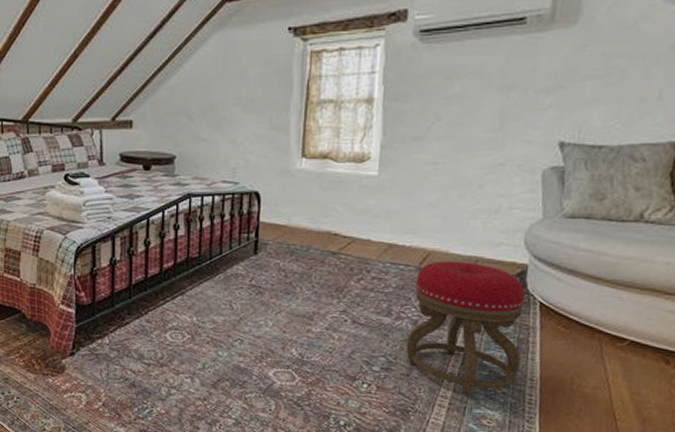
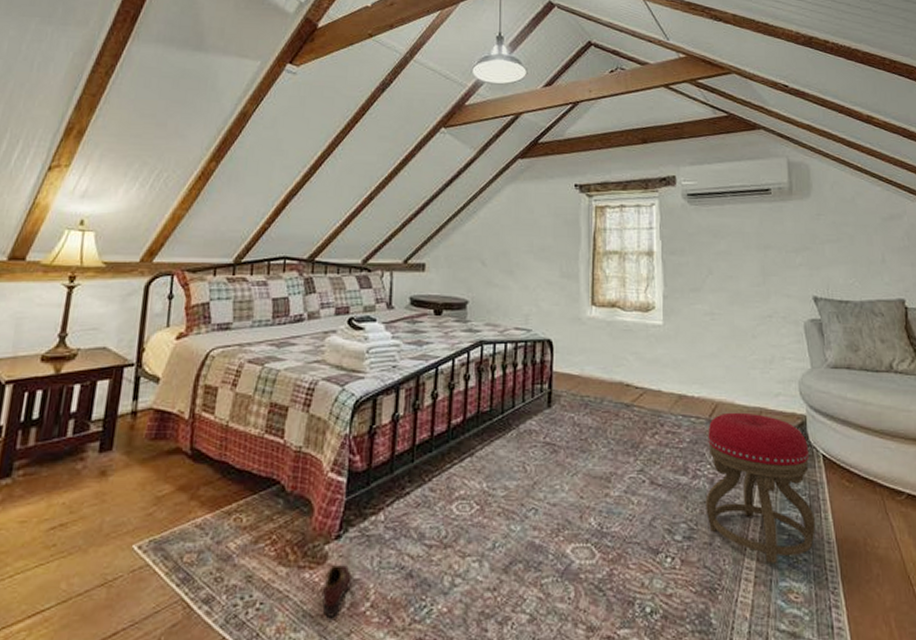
shoe: none [63,373,86,411] -> present [321,564,352,617]

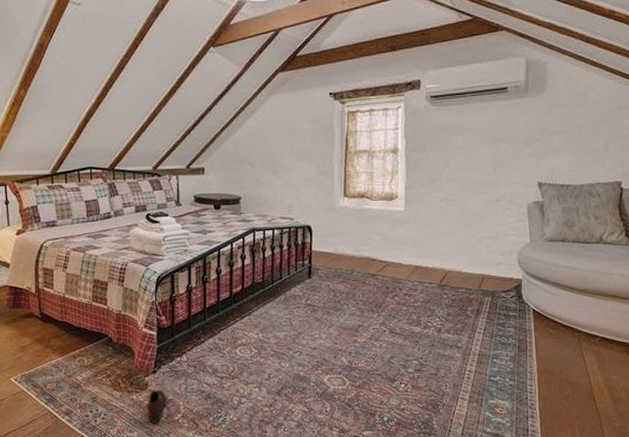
stool: present [705,412,815,563] -> none [433,278,522,388]

